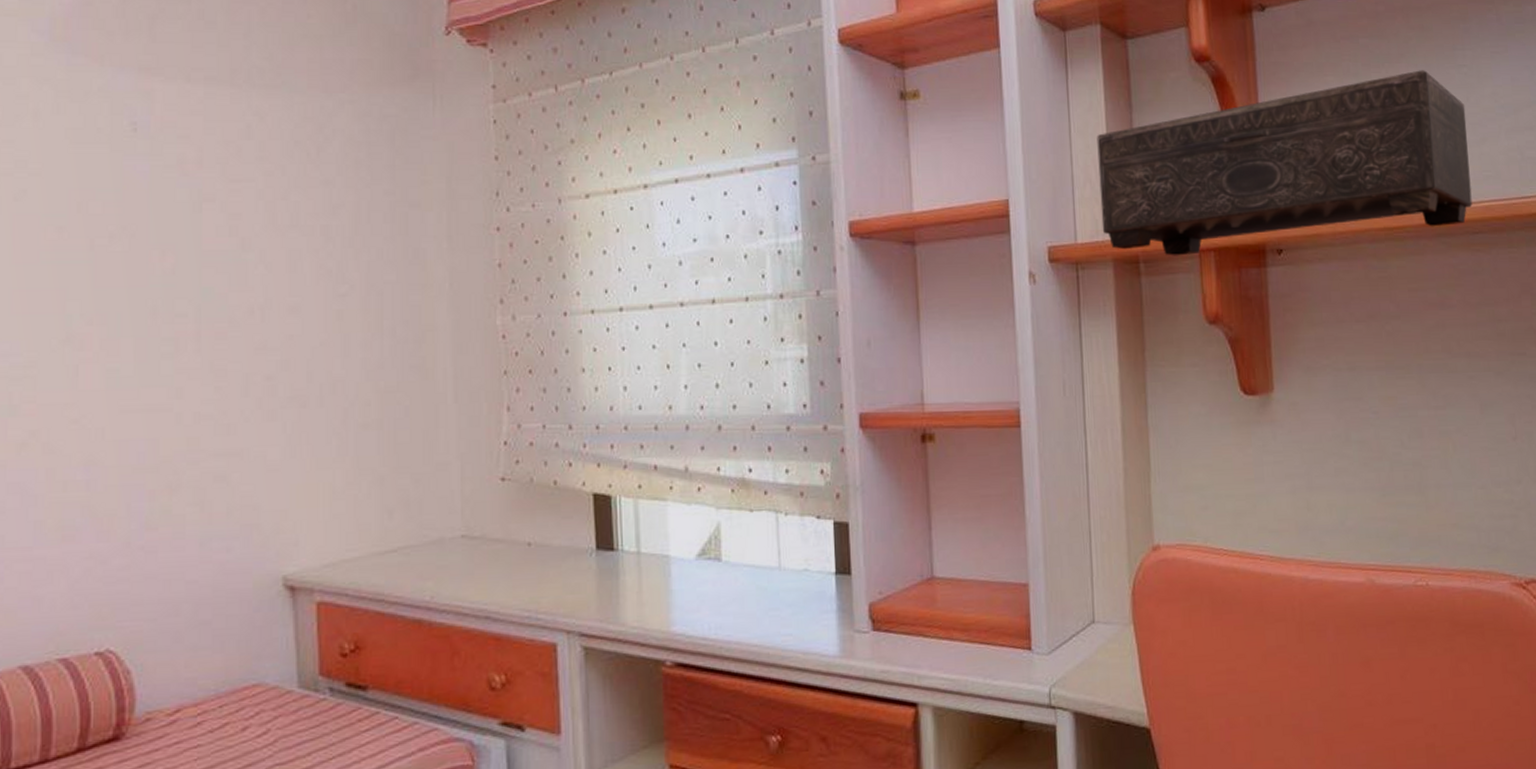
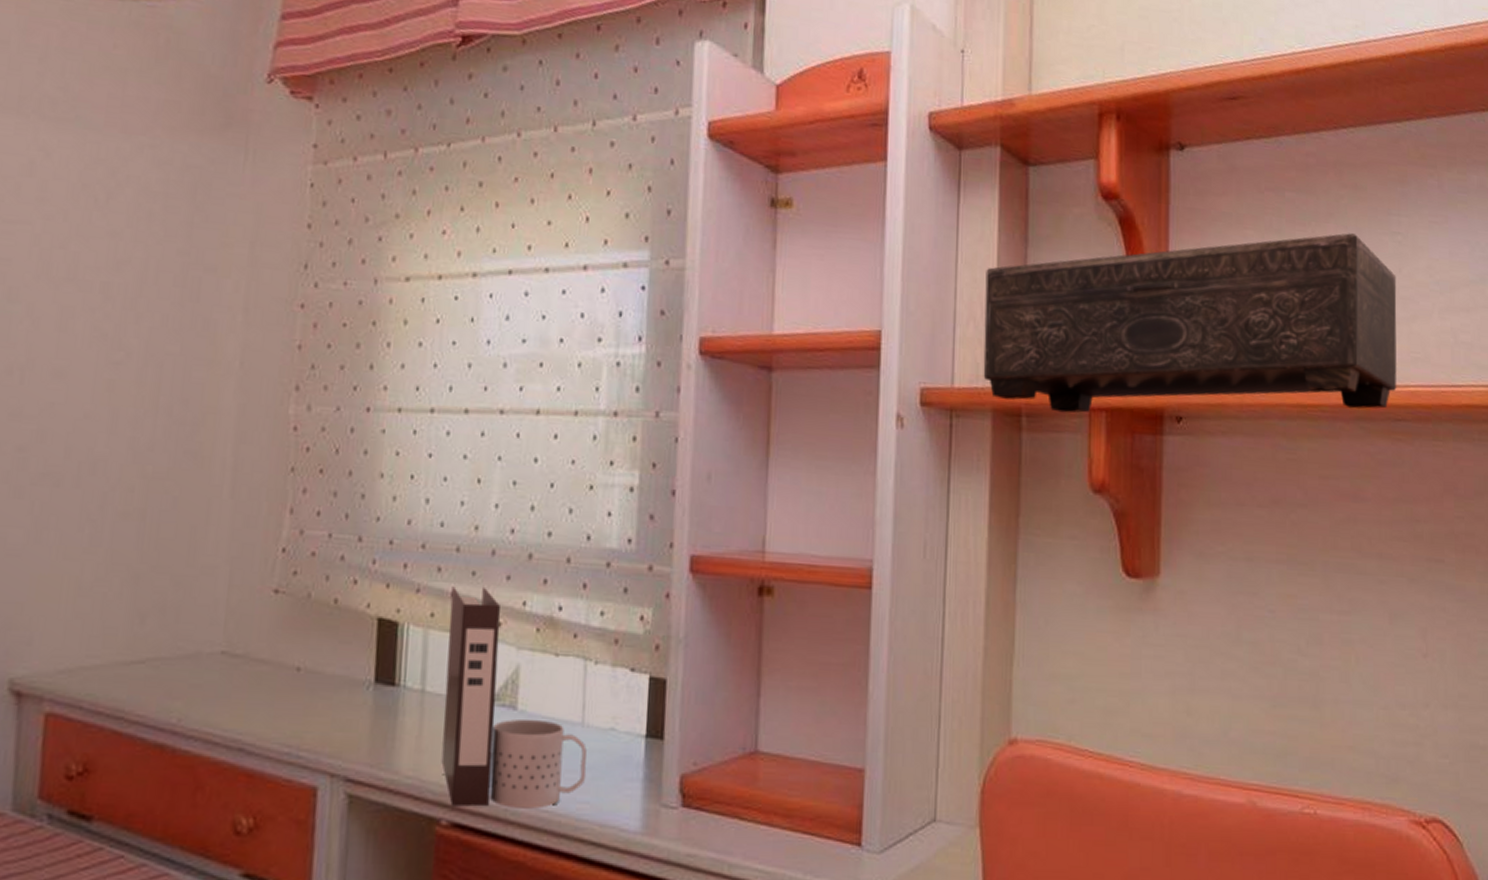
binder: none [654,458,707,649] -> present [441,586,501,807]
mug: none [702,567,787,646] -> present [489,718,587,809]

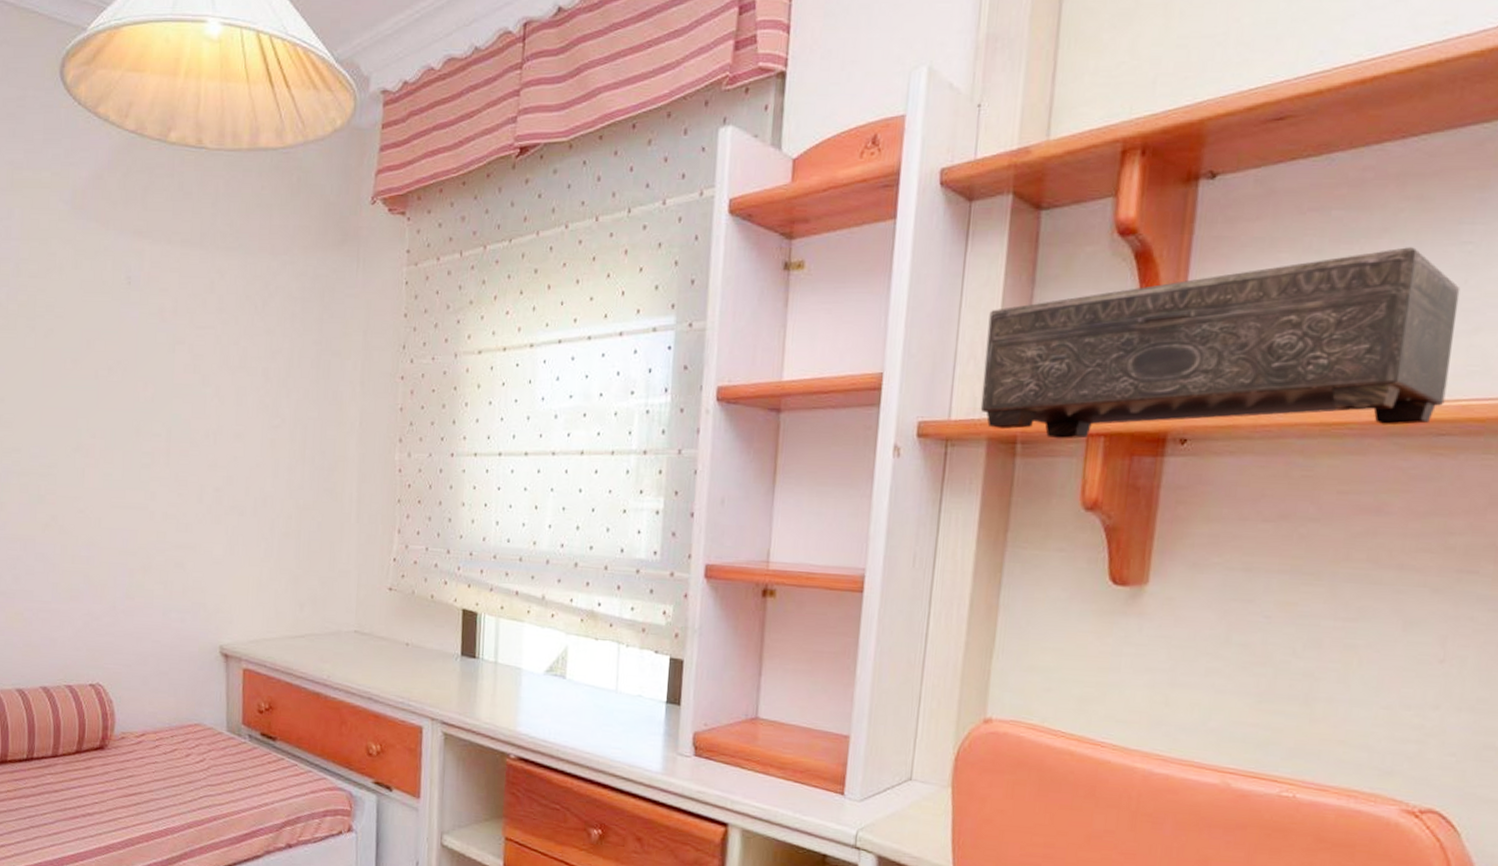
binder: present [441,586,501,807] -> none [510,587,554,748]
mug: present [489,718,587,809] -> none [545,685,619,751]

